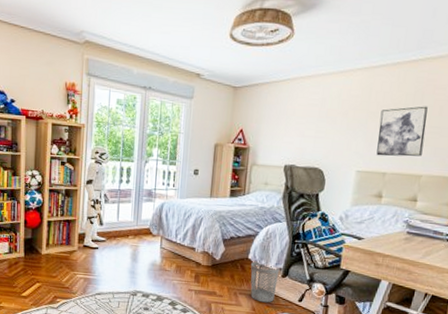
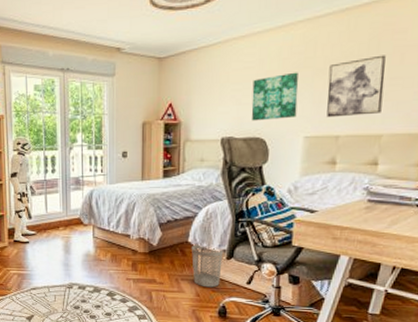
wall art: none [312,112,355,153] -> present [251,72,299,121]

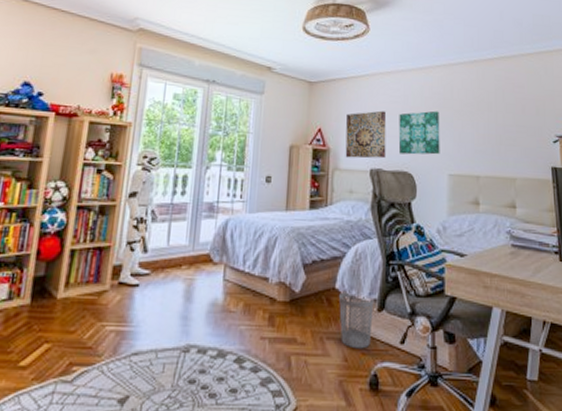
wall art: none [196,78,239,129] -> present [345,110,387,159]
wall art: present [326,55,386,118] -> none [465,104,513,158]

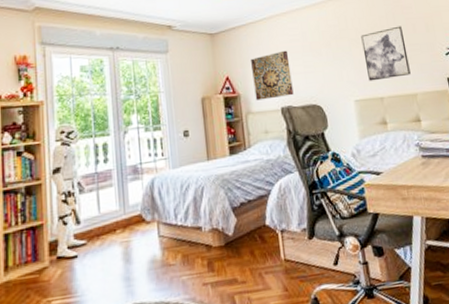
wastebasket: present [339,292,375,349] -> none [271,226,307,278]
wall art: present [398,110,440,155] -> none [300,42,344,89]
wall art: none [465,104,513,158] -> present [361,26,411,81]

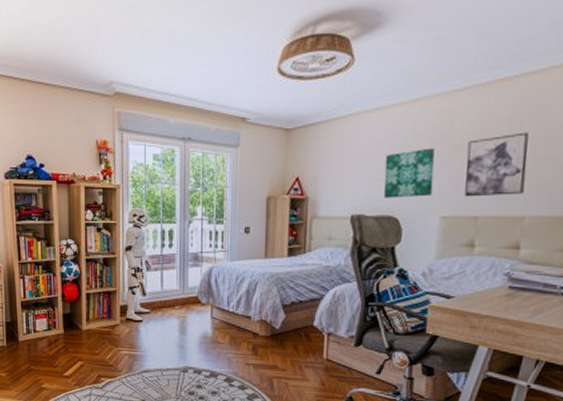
wall art: present [251,50,294,101] -> none [324,153,371,205]
wall art: none [300,42,344,89] -> present [383,148,435,198]

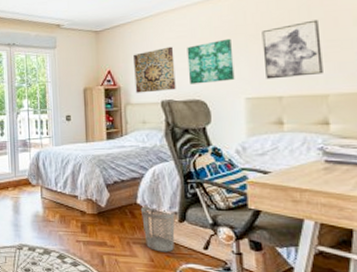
wastebasket: none [317,329,352,377] -> present [141,206,175,253]
wall art: none [324,153,371,205] -> present [134,46,176,93]

